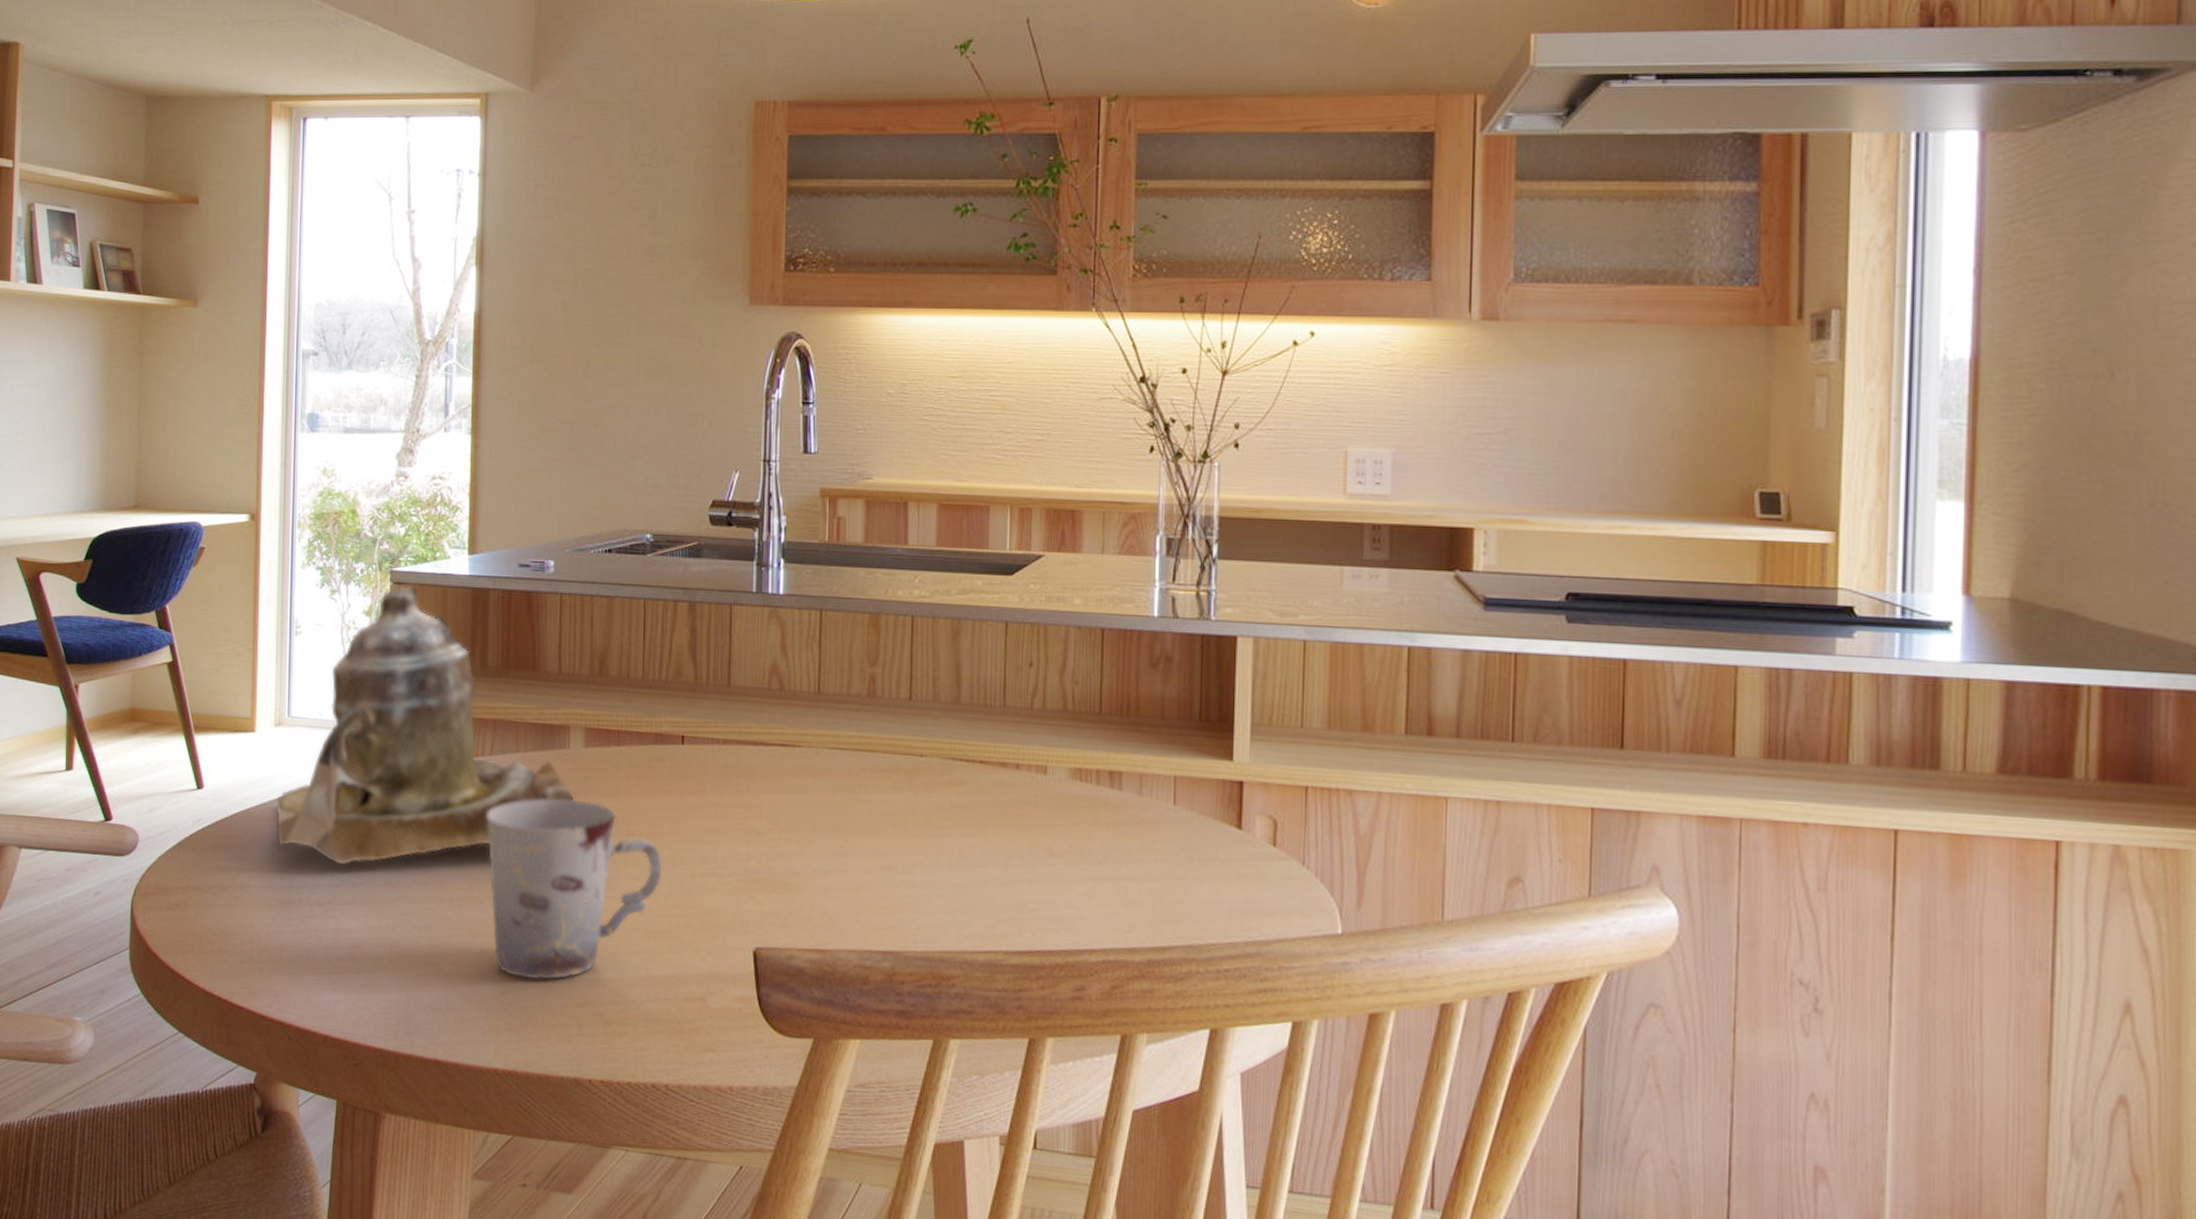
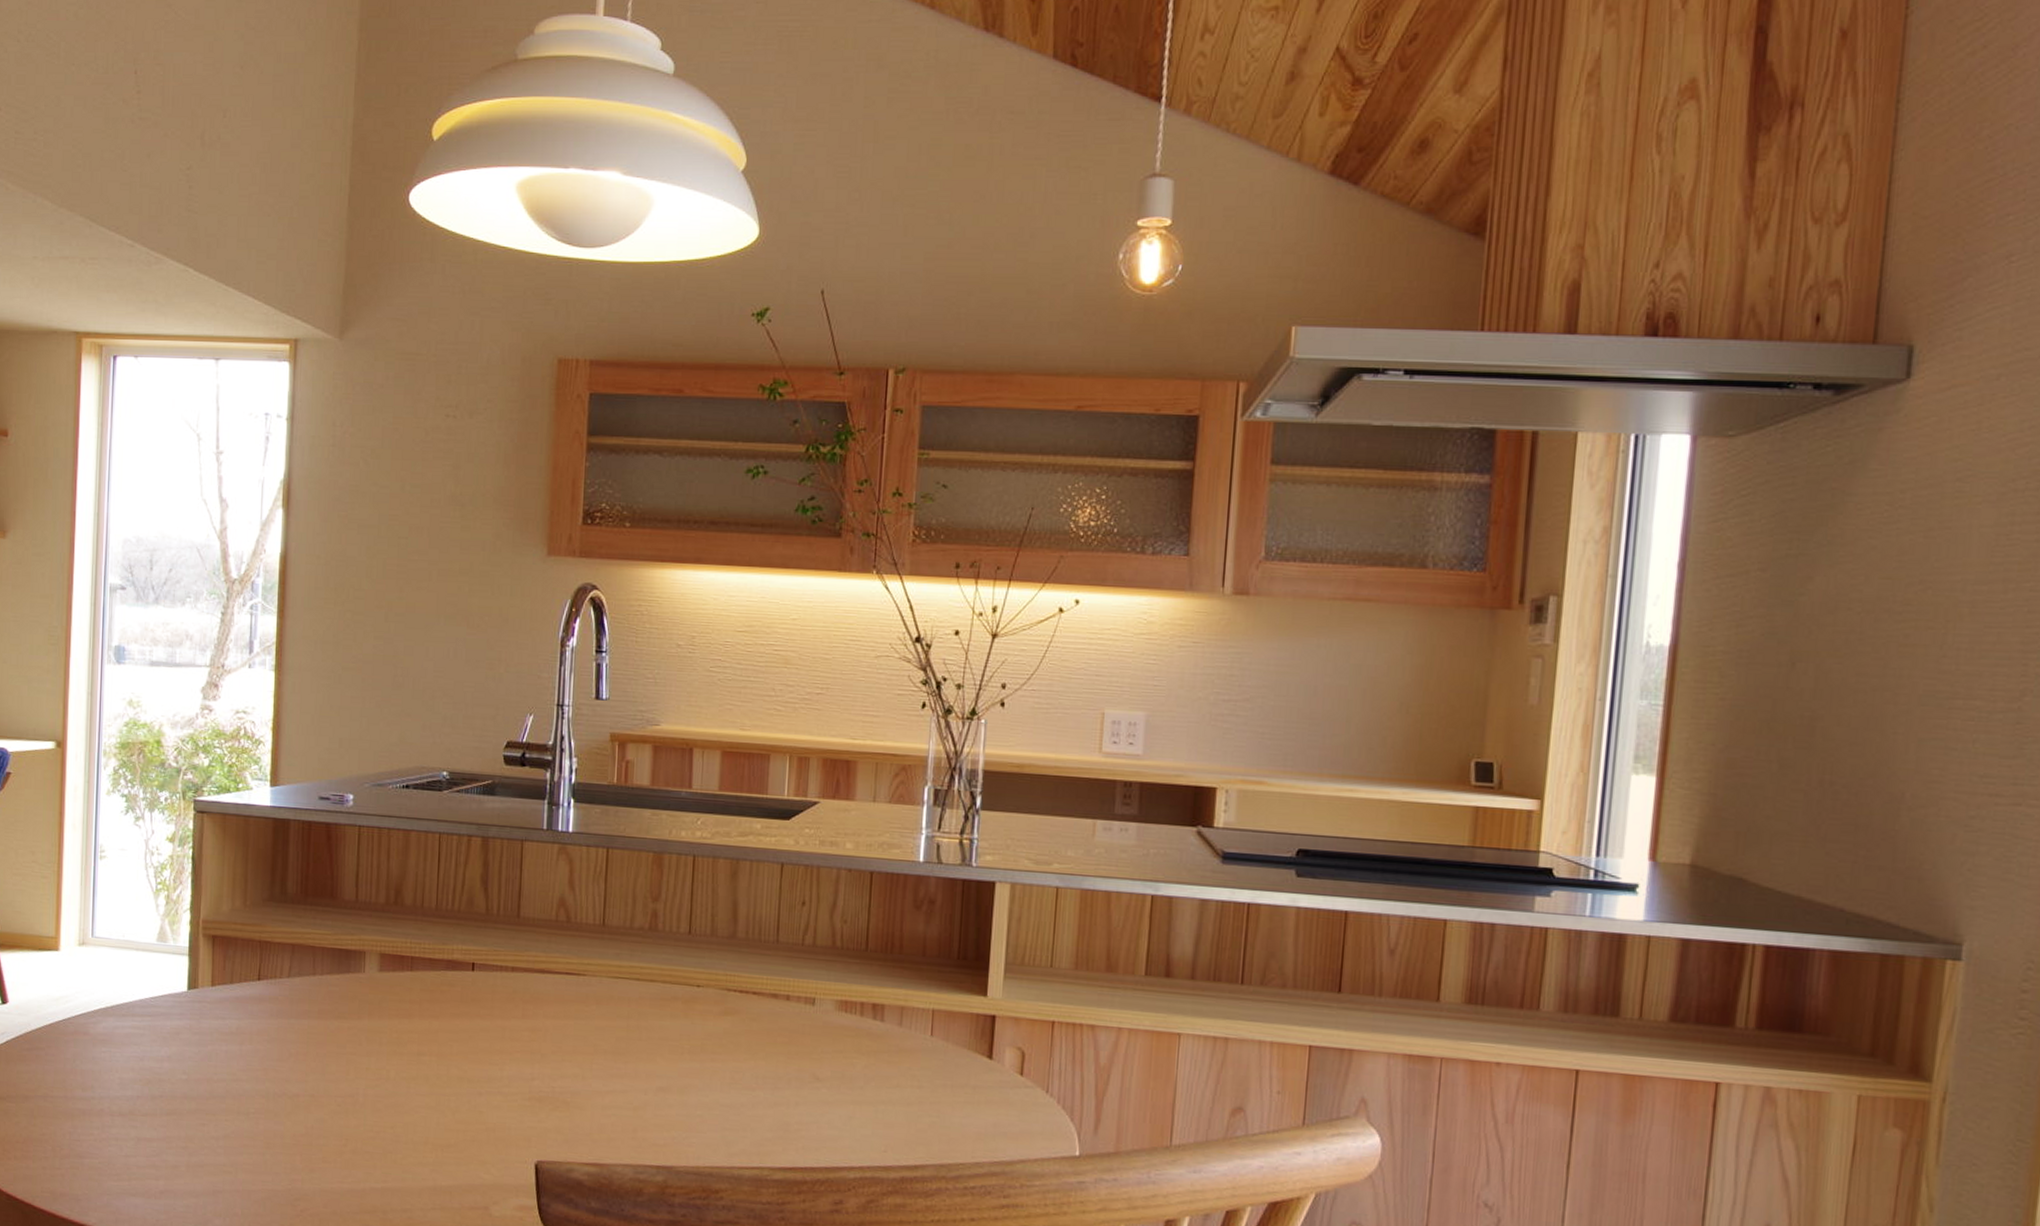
teapot: present [276,585,574,866] -> none [79,814,368,1079]
cup: present [486,798,663,980] -> none [283,1019,452,1189]

